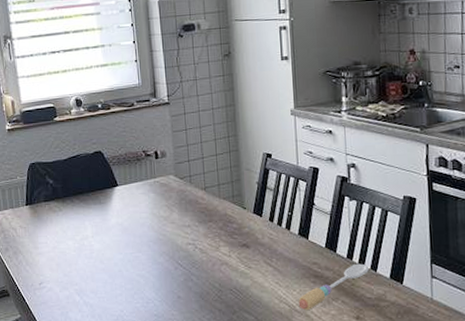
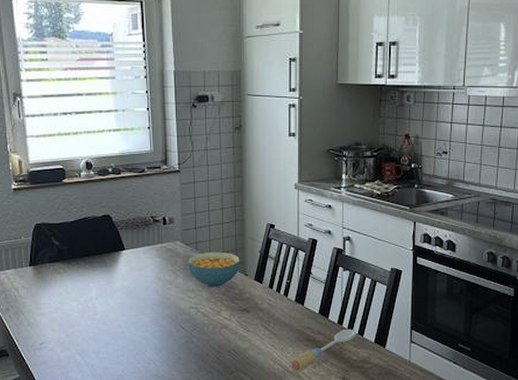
cereal bowl: none [183,184,237,222] -> present [188,251,240,288]

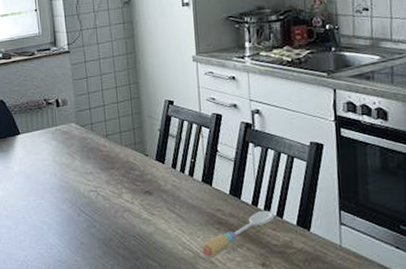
cereal bowl: present [188,251,240,288] -> none [84,132,139,170]

